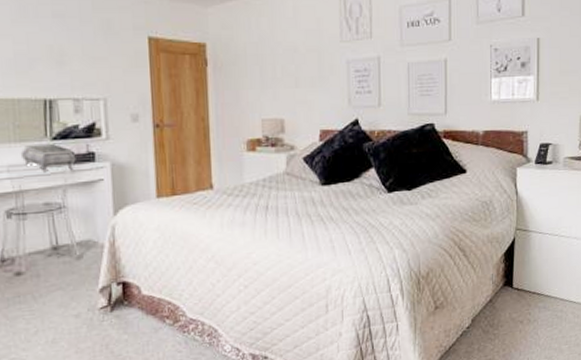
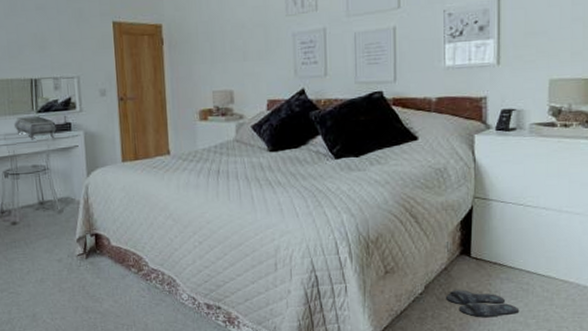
slippers: none [491,320,555,347] -> present [446,290,520,318]

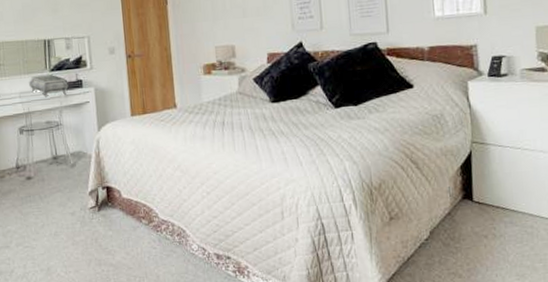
slippers: present [446,290,520,318] -> none [452,234,526,263]

